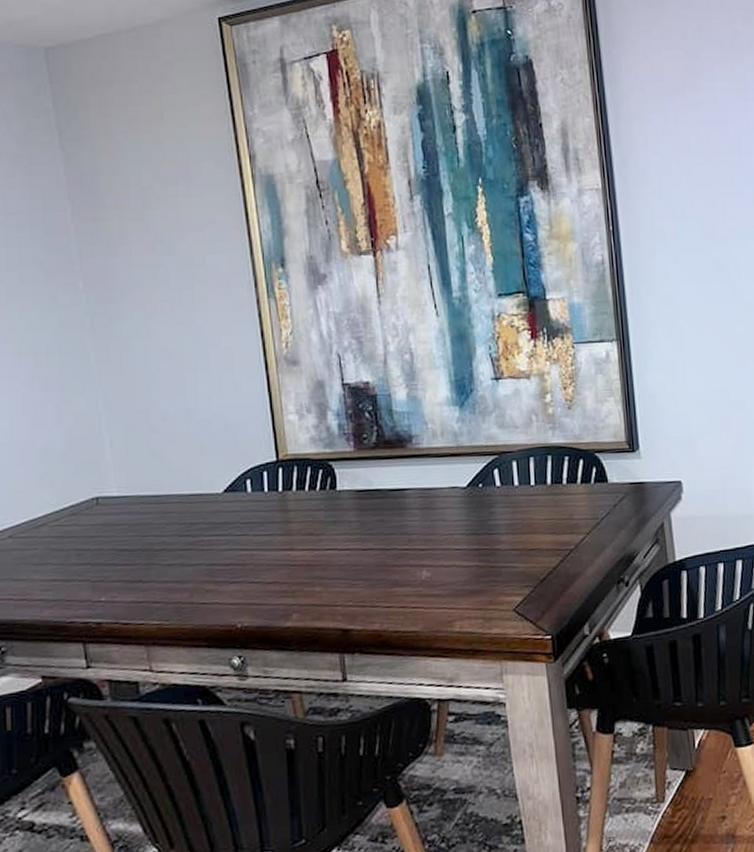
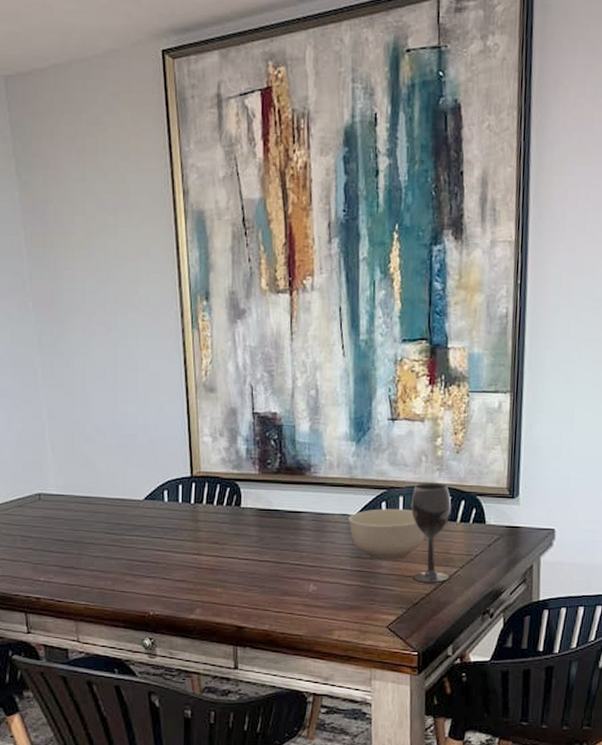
bowl: none [459,474,545,536] -> present [348,508,425,561]
wine glass: none [525,443,576,555] -> present [411,483,452,583]

